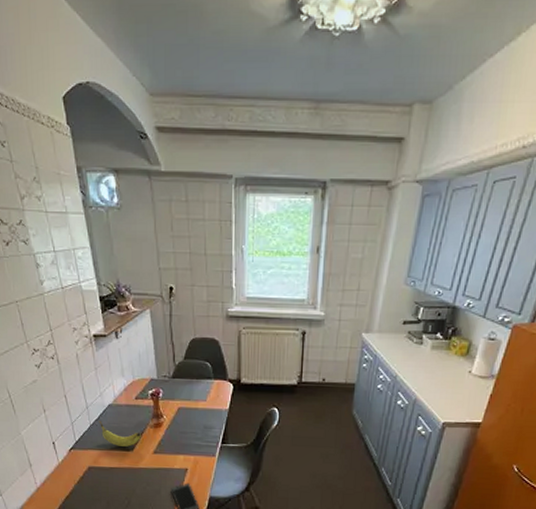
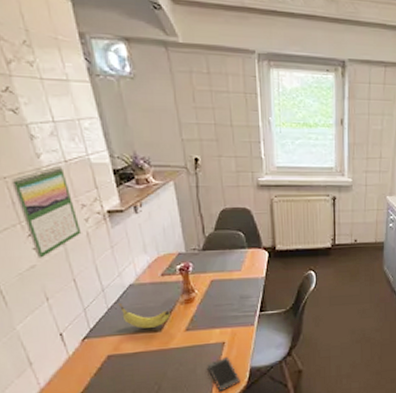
calendar: none [21,291,72,374] -> present [11,165,82,258]

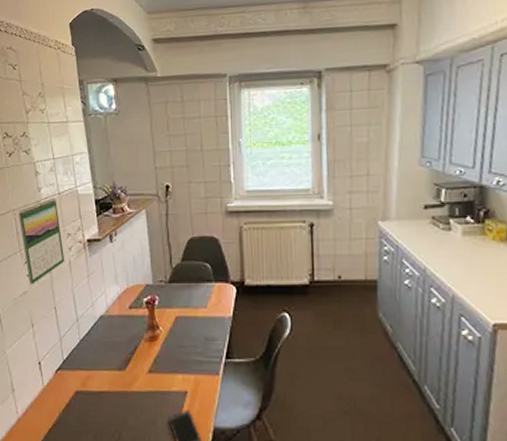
fruit: present [118,302,170,328] -> none [89,334,135,365]

